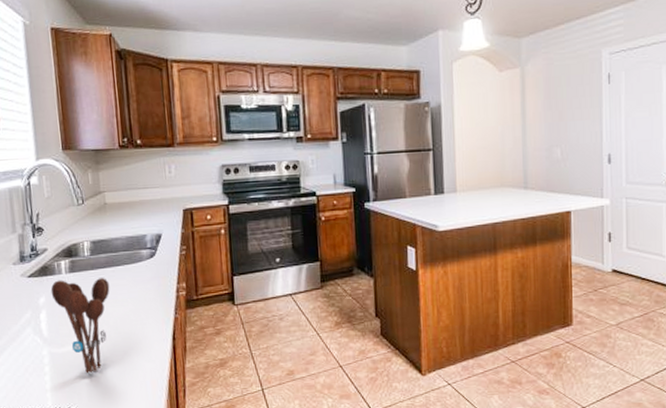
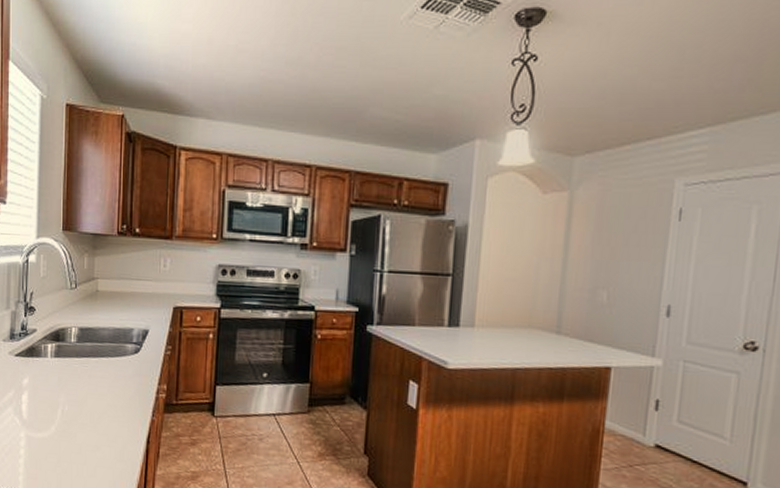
utensil holder: present [50,278,110,374] -> none [35,363,92,464]

